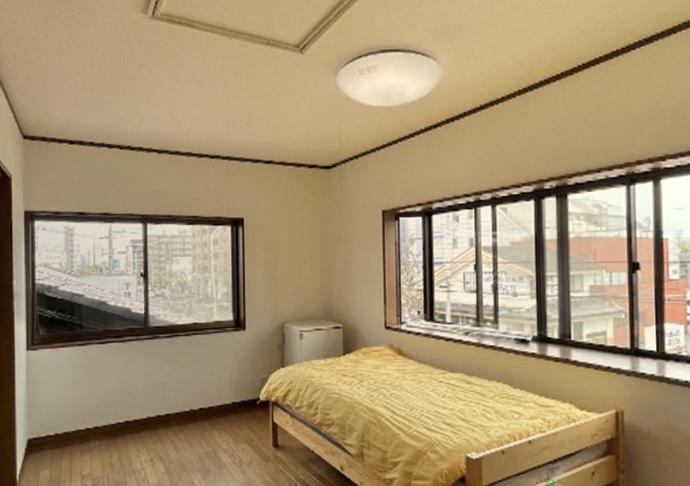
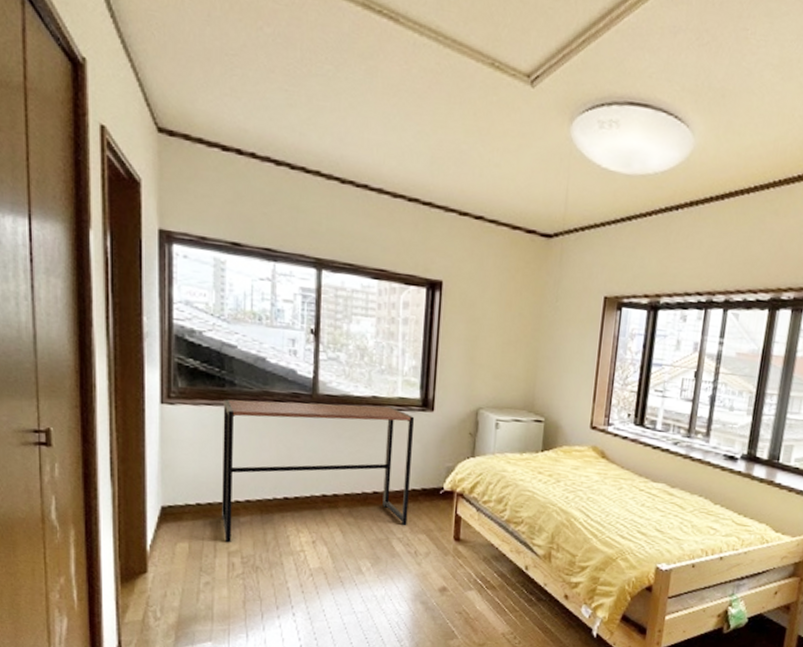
desk: none [75,331,231,467] -> present [222,399,414,543]

